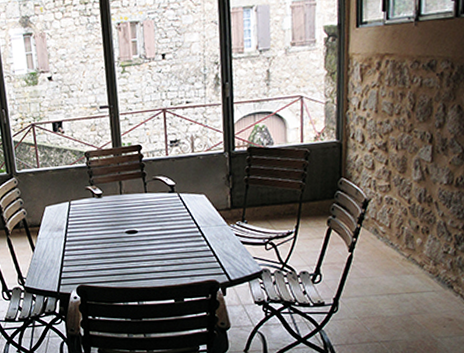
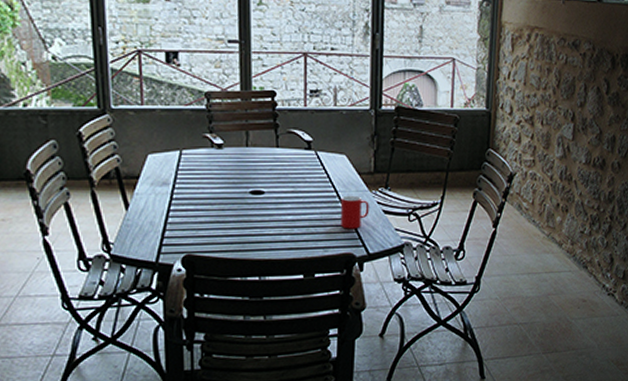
cup: none [202,229,229,260] -> present [340,195,369,229]

